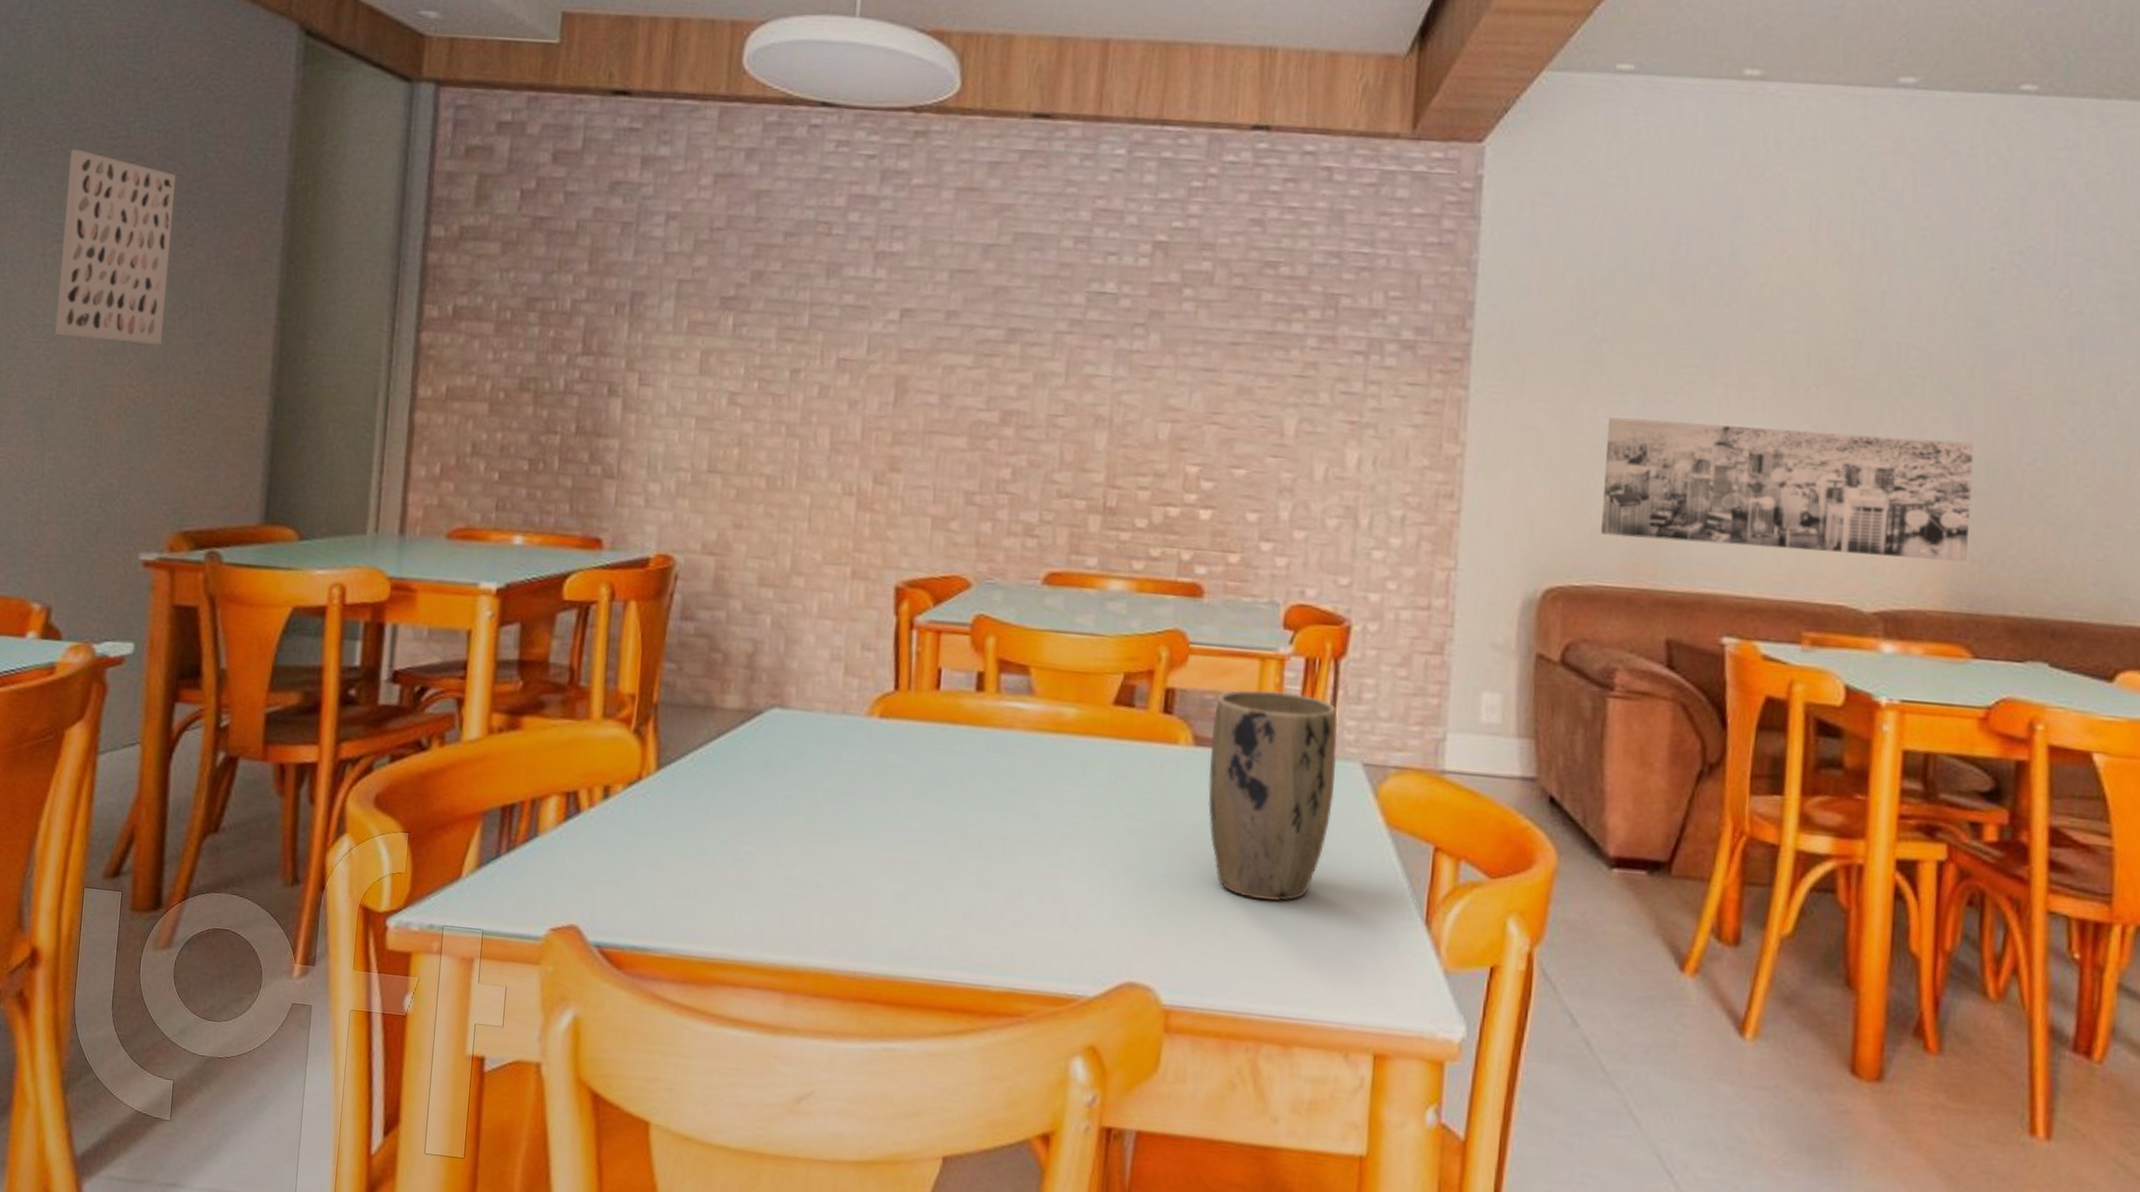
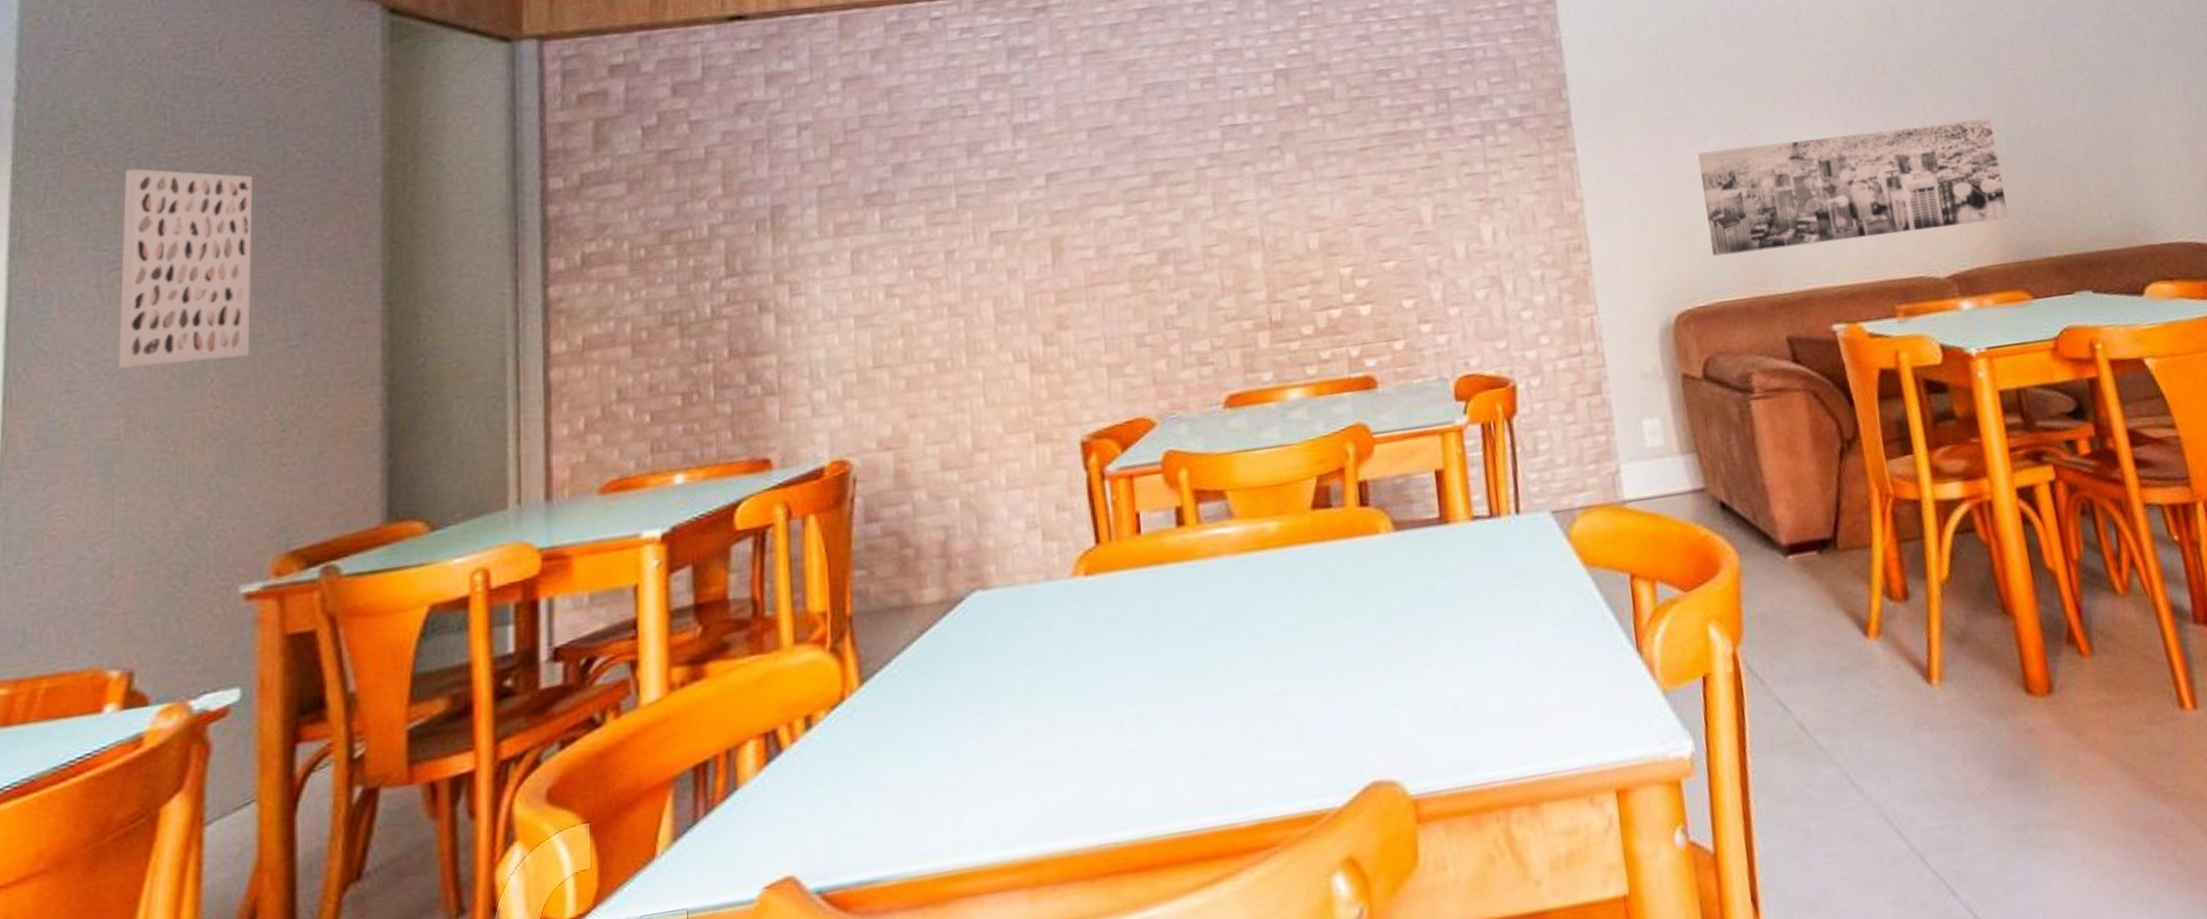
plant pot: present [1208,690,1338,901] -> none [1407,458,1532,667]

